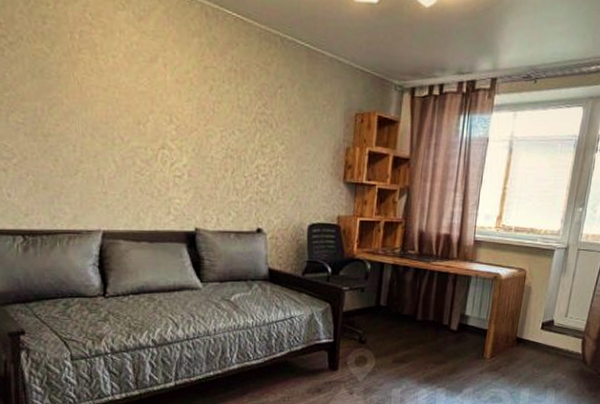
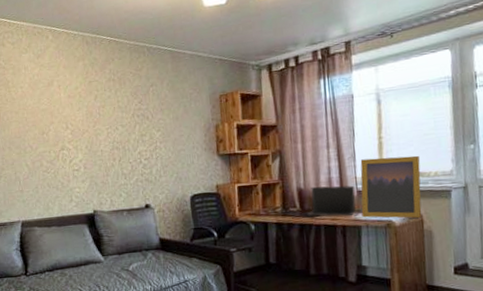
laptop computer: none [423,230,473,267] -> present [306,185,357,218]
picture frame: none [474,208,535,274] -> present [360,155,422,219]

